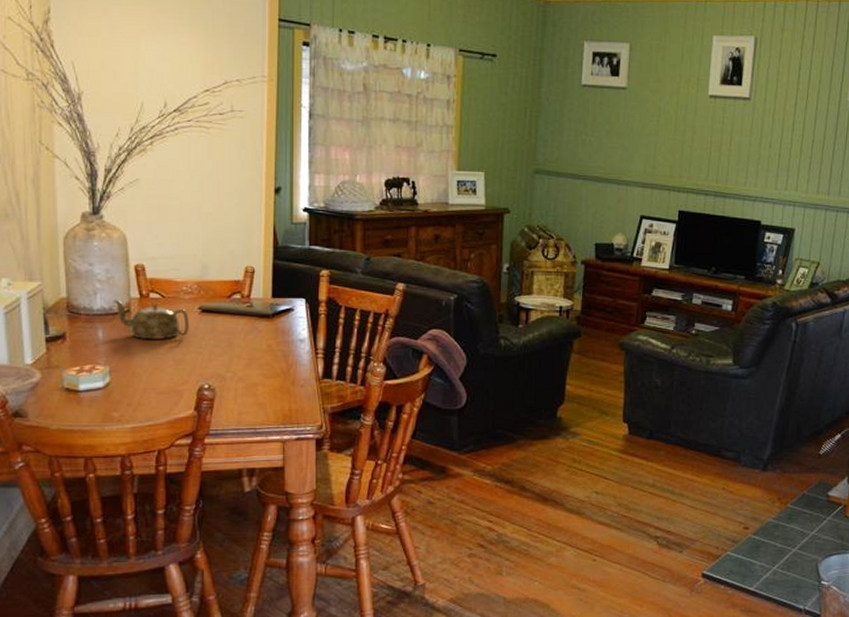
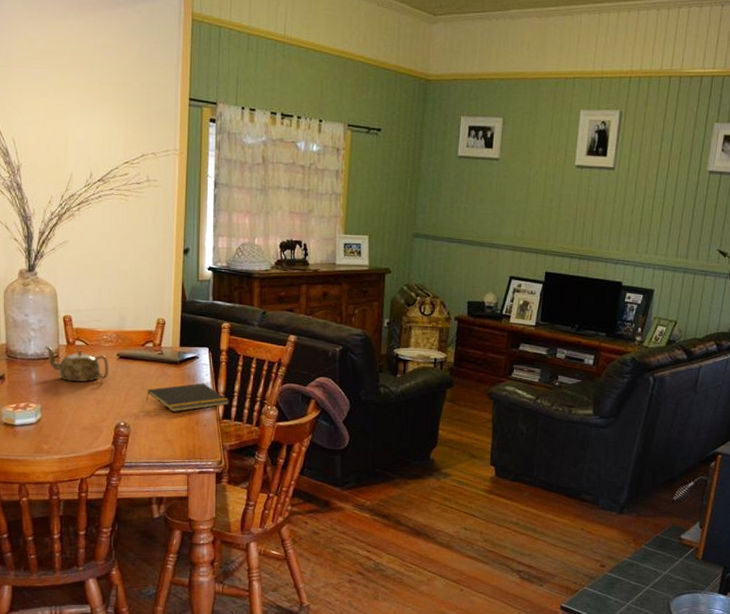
notepad: none [233,338,330,372] -> present [146,383,230,413]

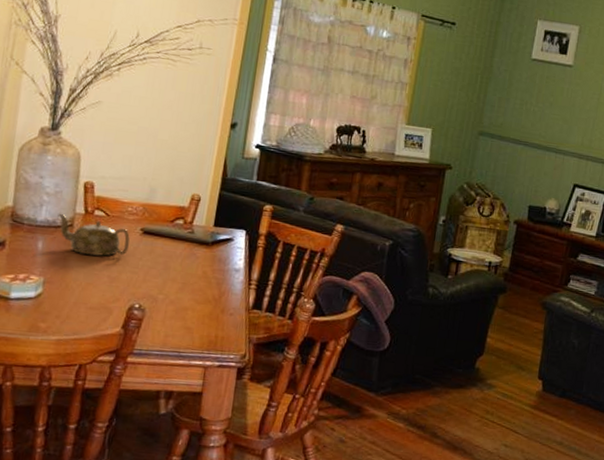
notepad: present [146,383,230,413] -> none [167,267,263,298]

